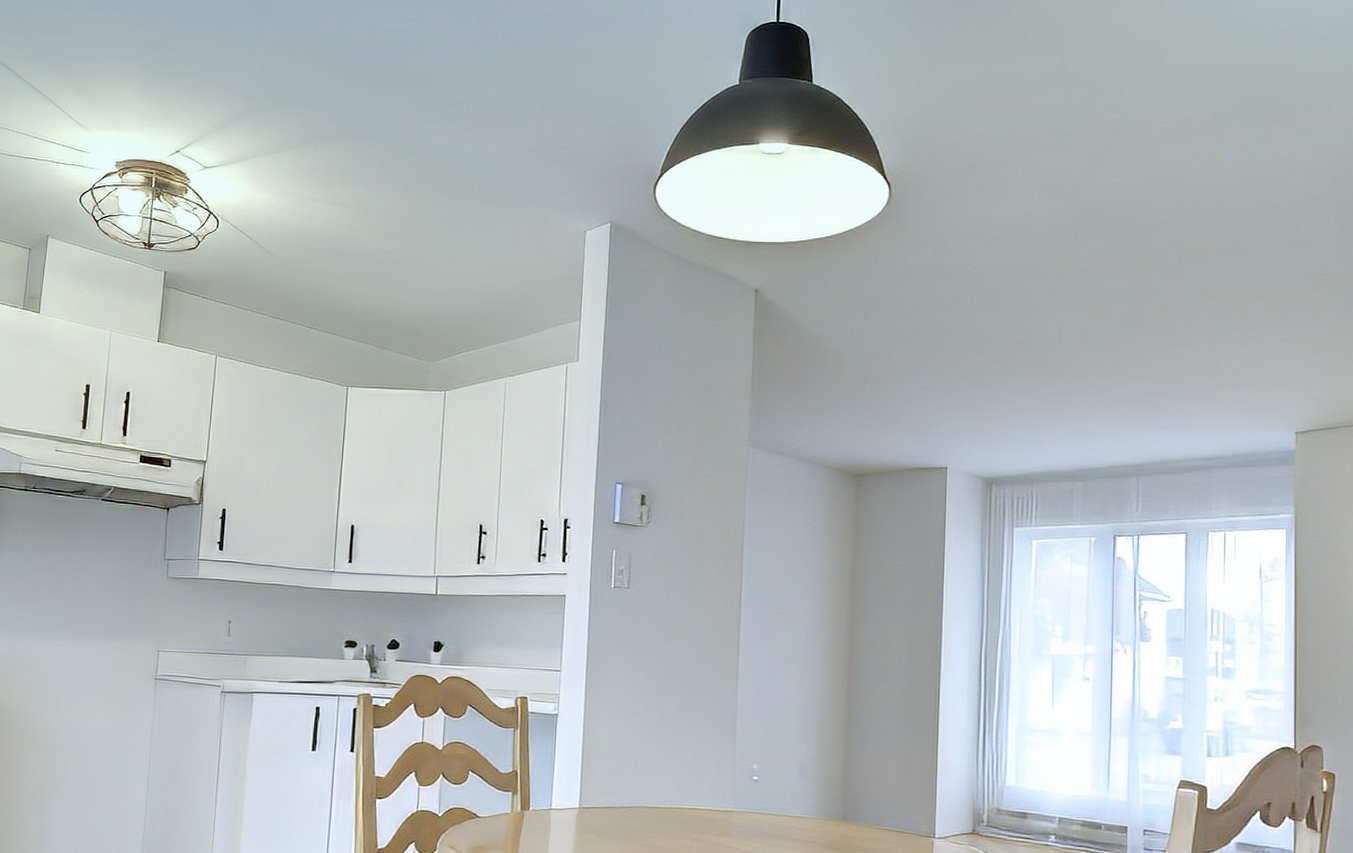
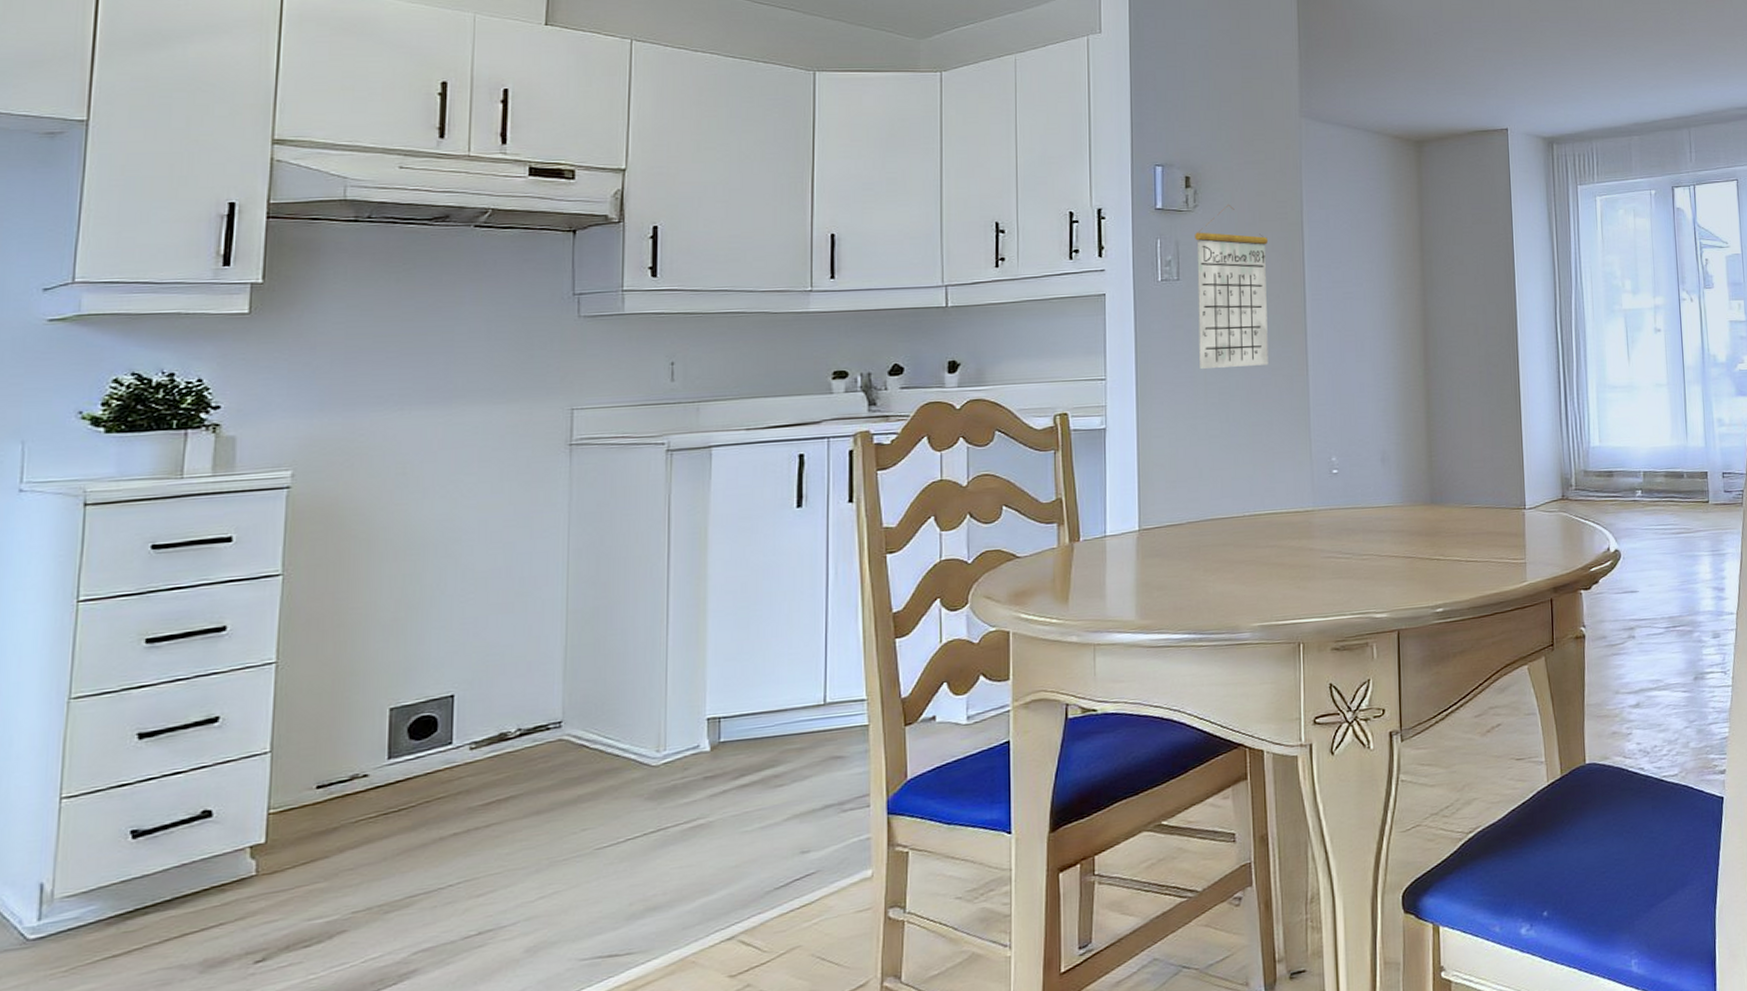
calendar: none [642,522,710,673] -> present [1195,204,1269,369]

